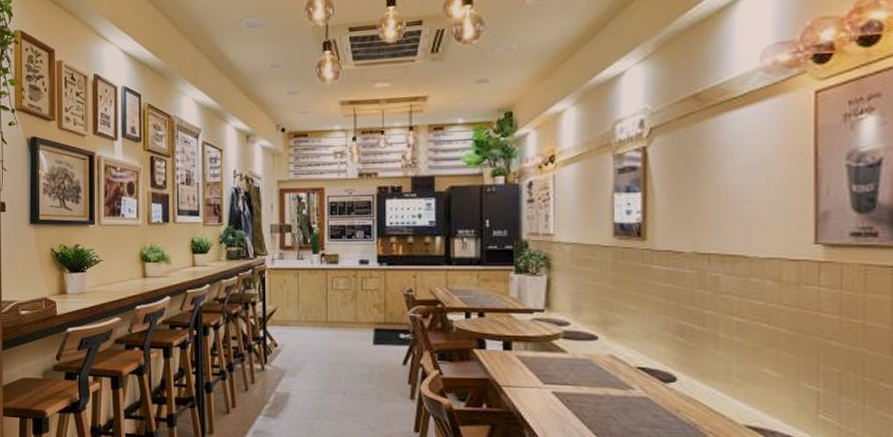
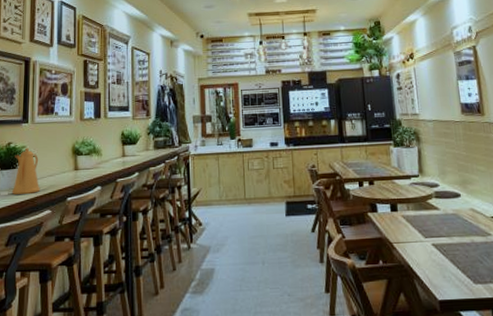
coffee pot: none [81,251,109,300] -> present [11,148,41,195]

